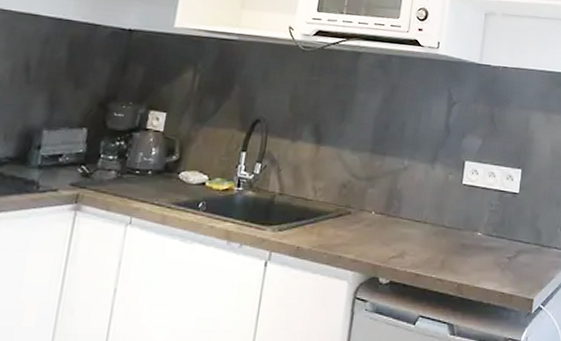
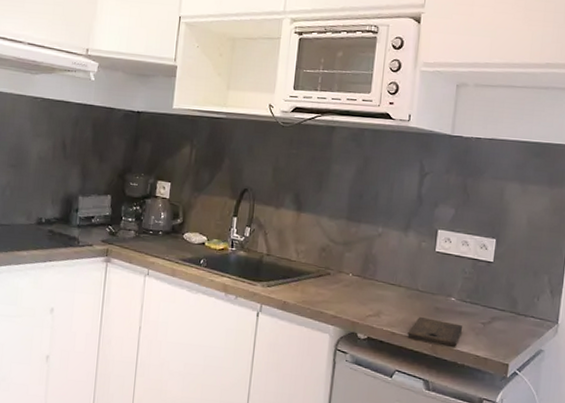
cutting board: none [432,254,489,286] -> present [407,316,463,348]

